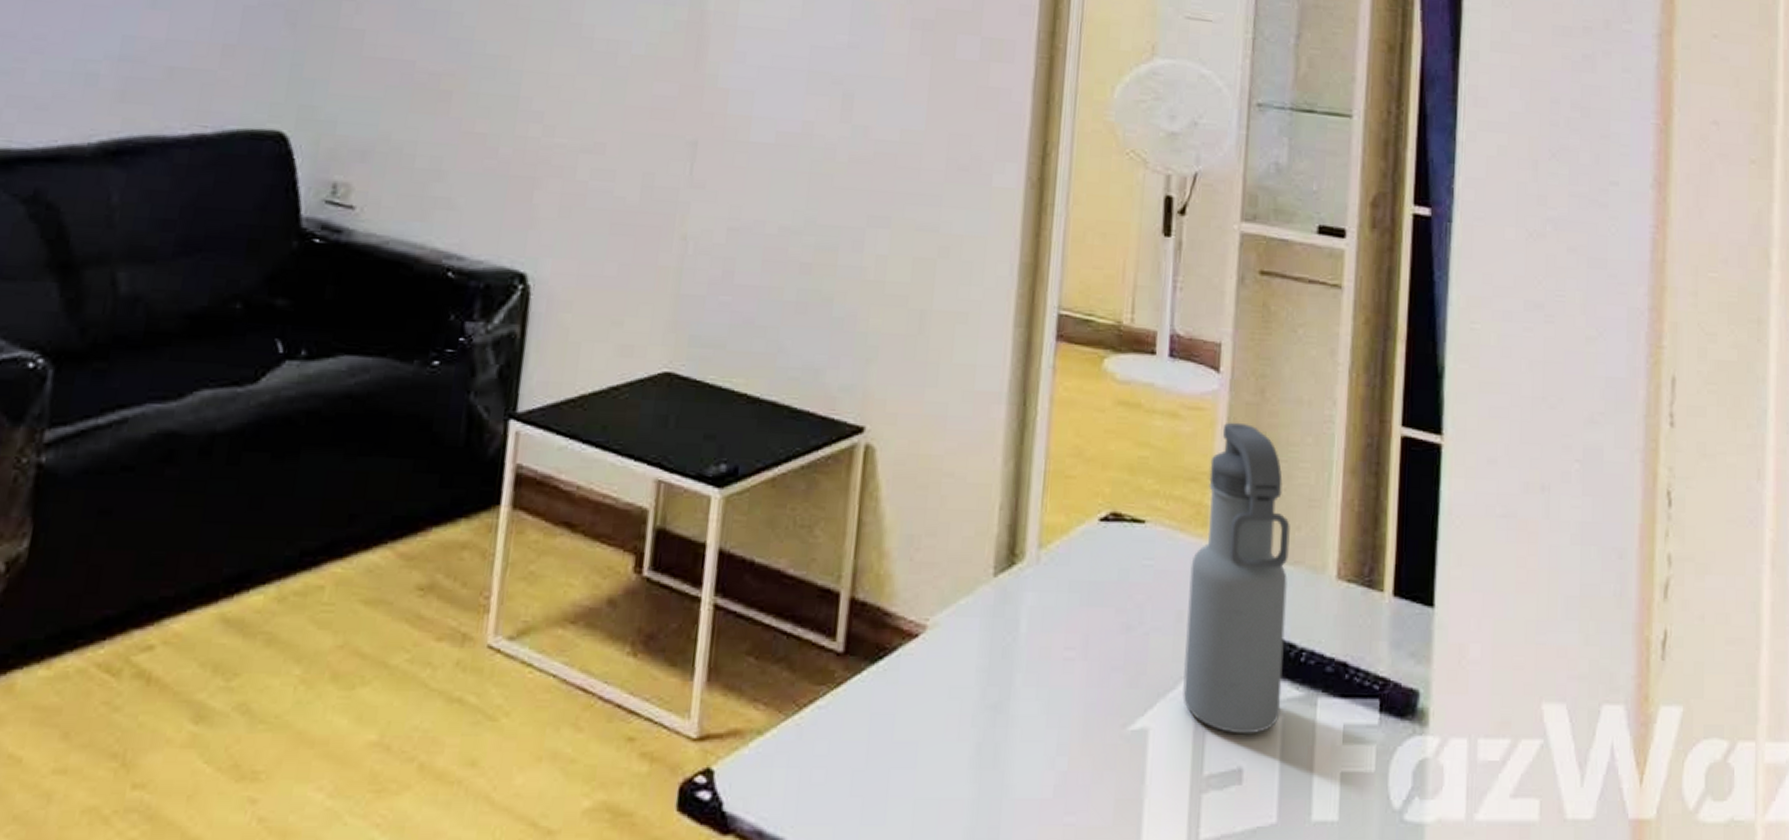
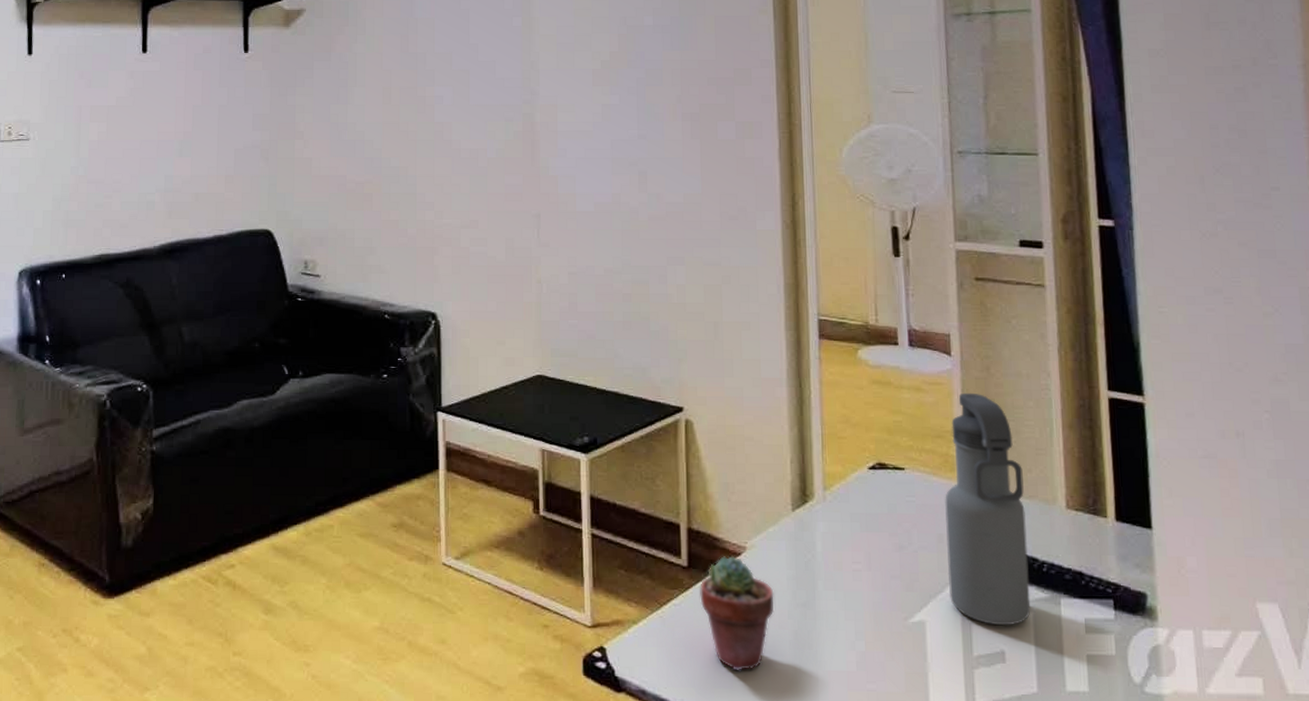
potted succulent: none [855,638,957,801] -> present [700,556,775,671]

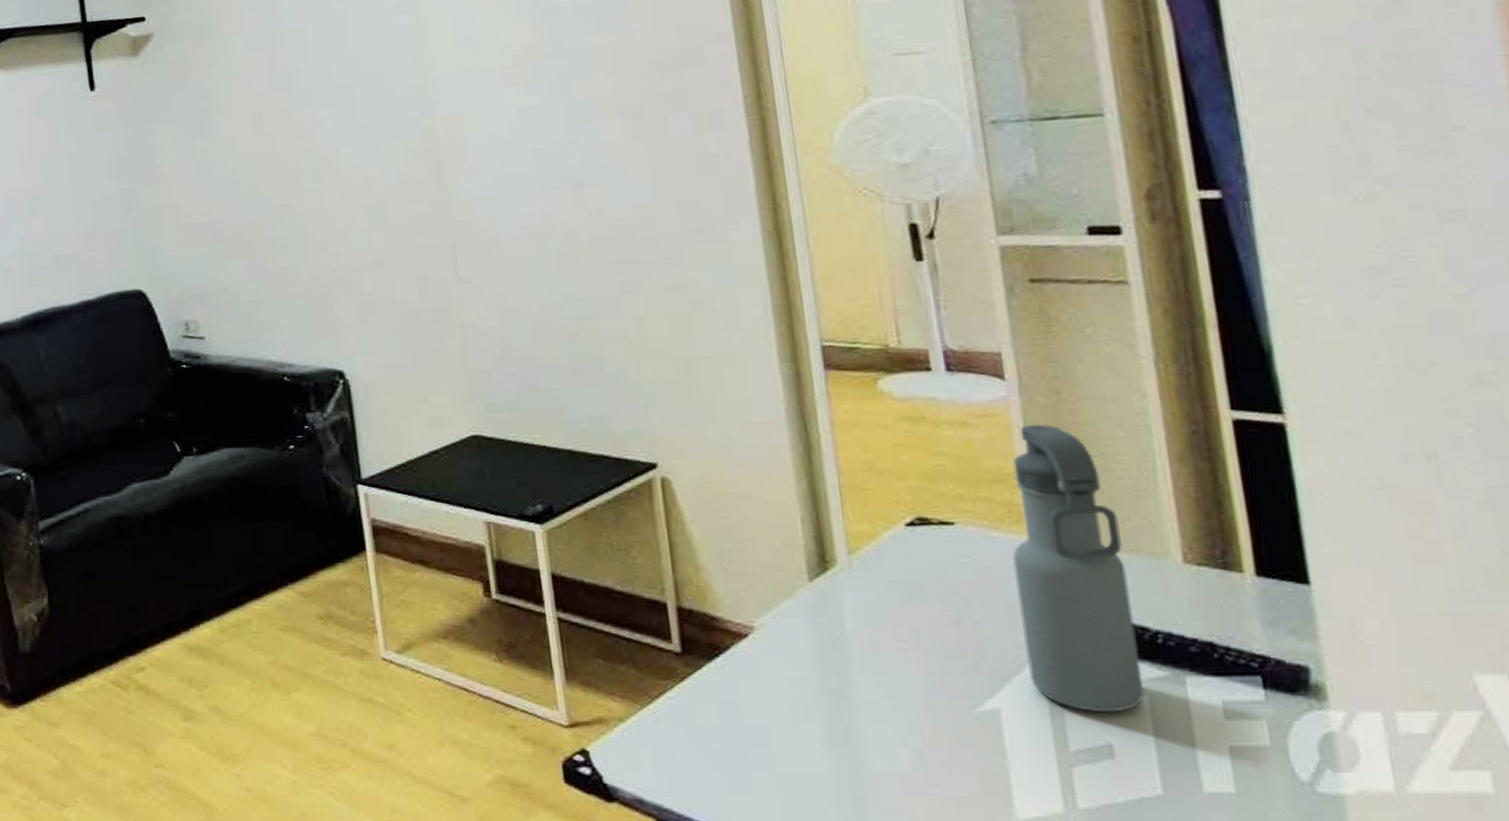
potted succulent: present [700,556,775,671] -> none [698,638,798,775]

